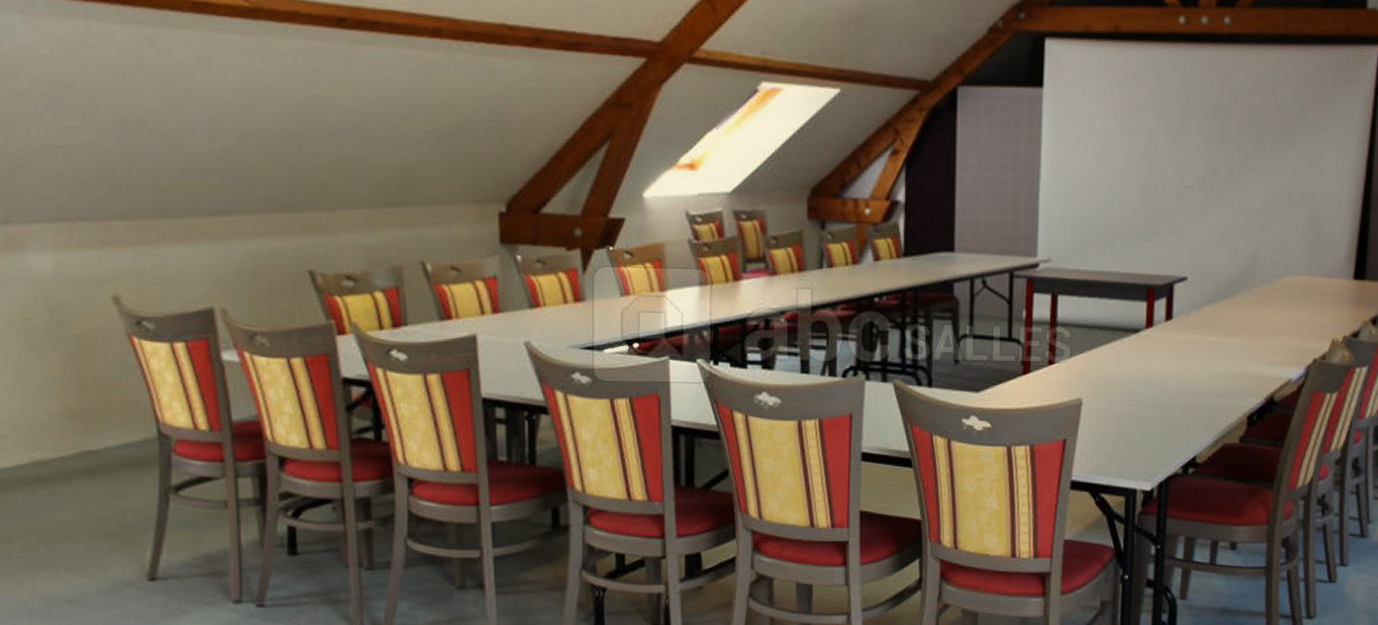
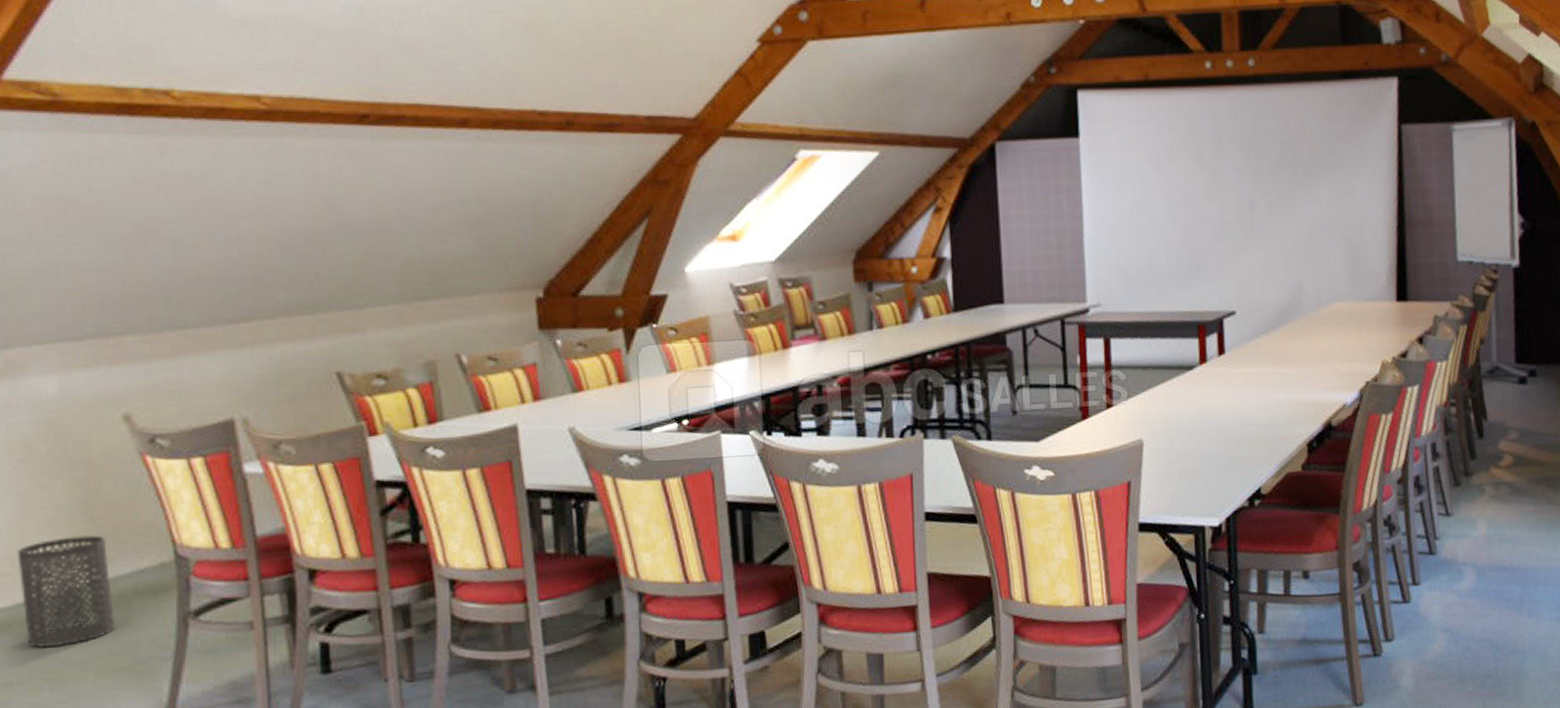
trash can: none [16,407,103,509] -> present [17,535,115,649]

